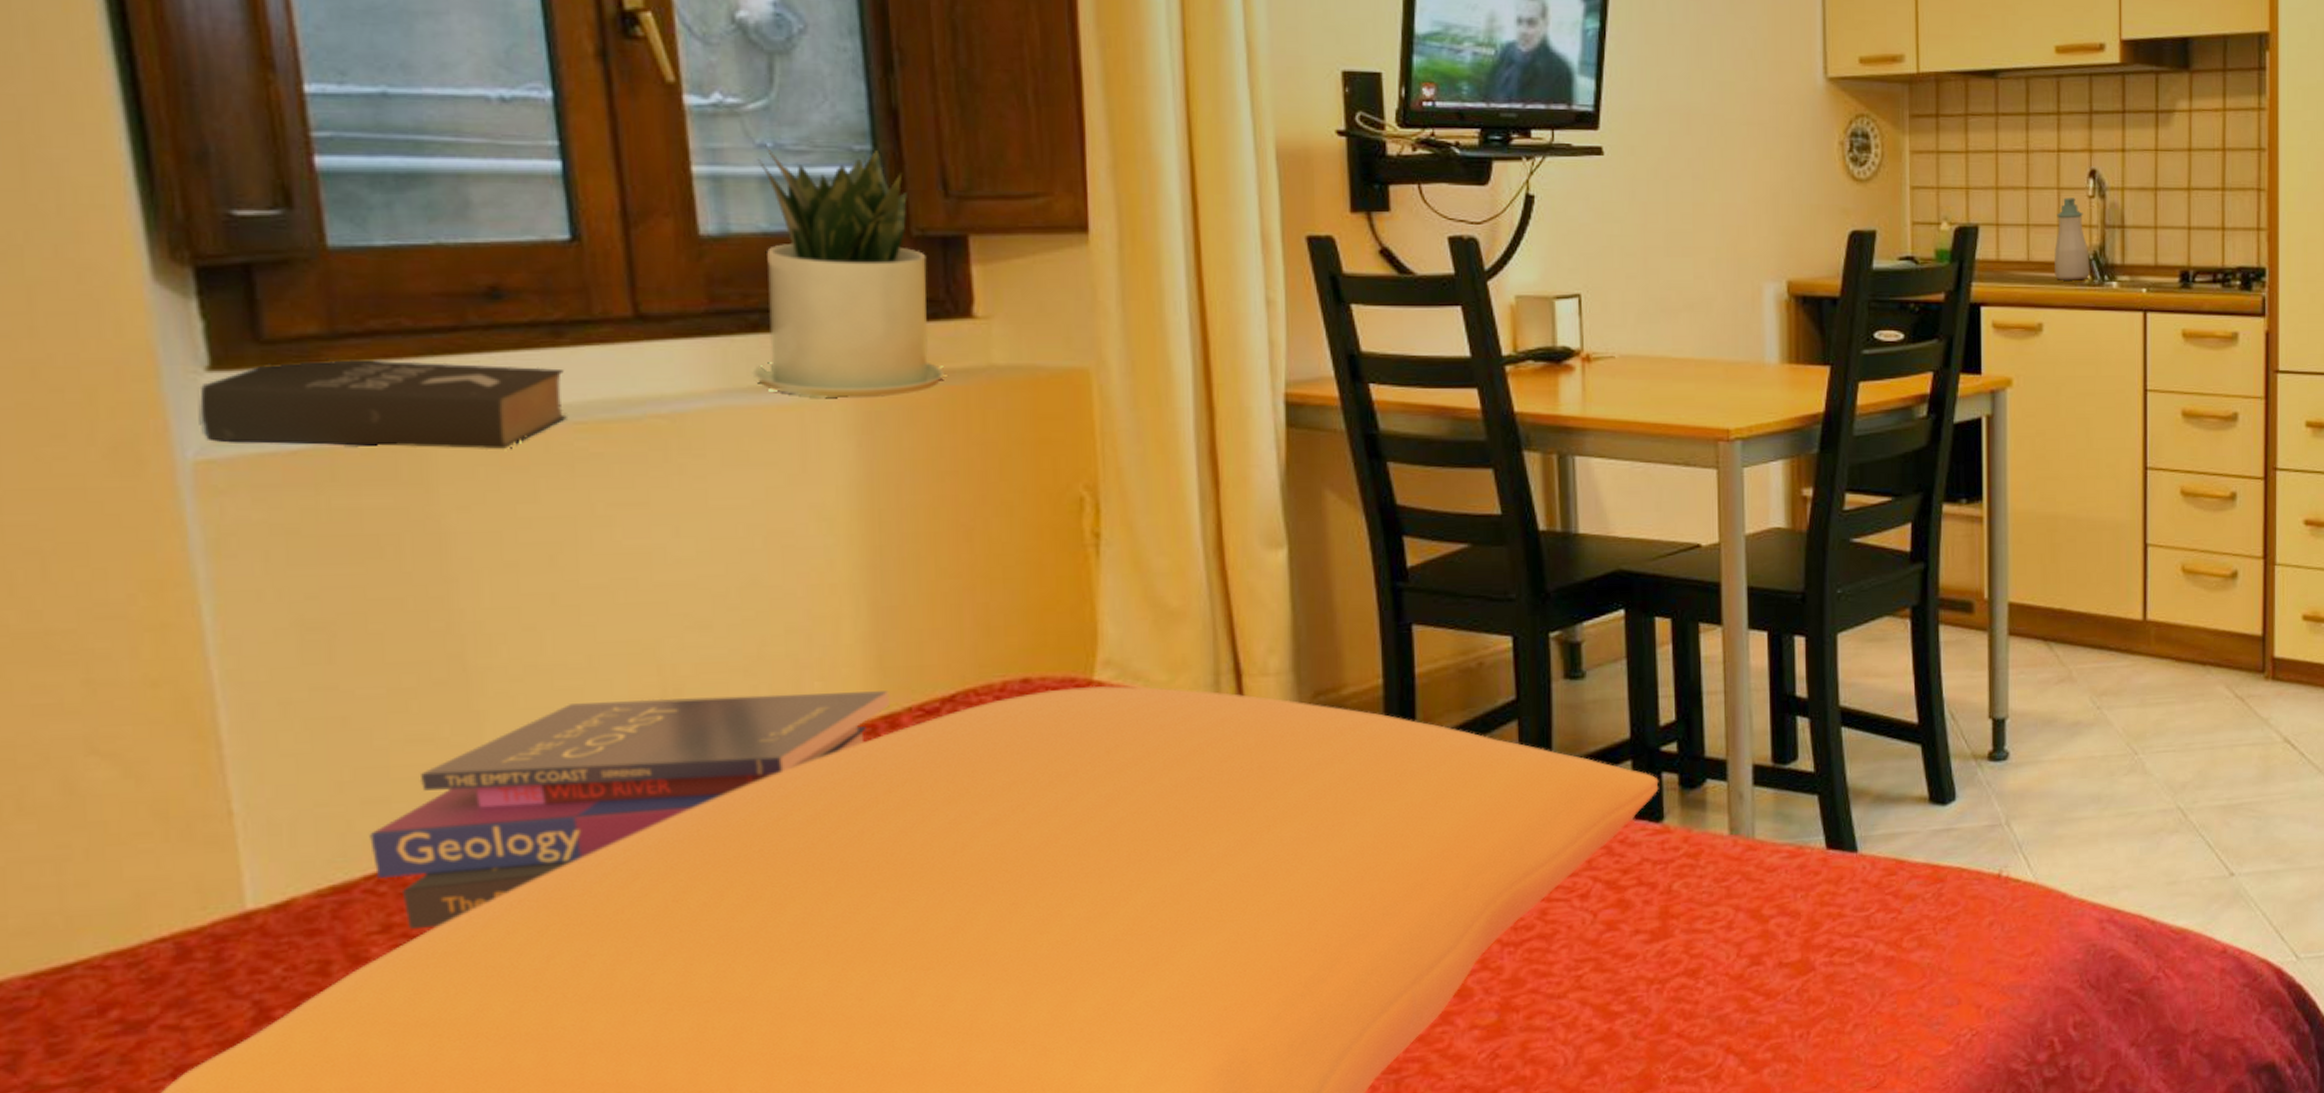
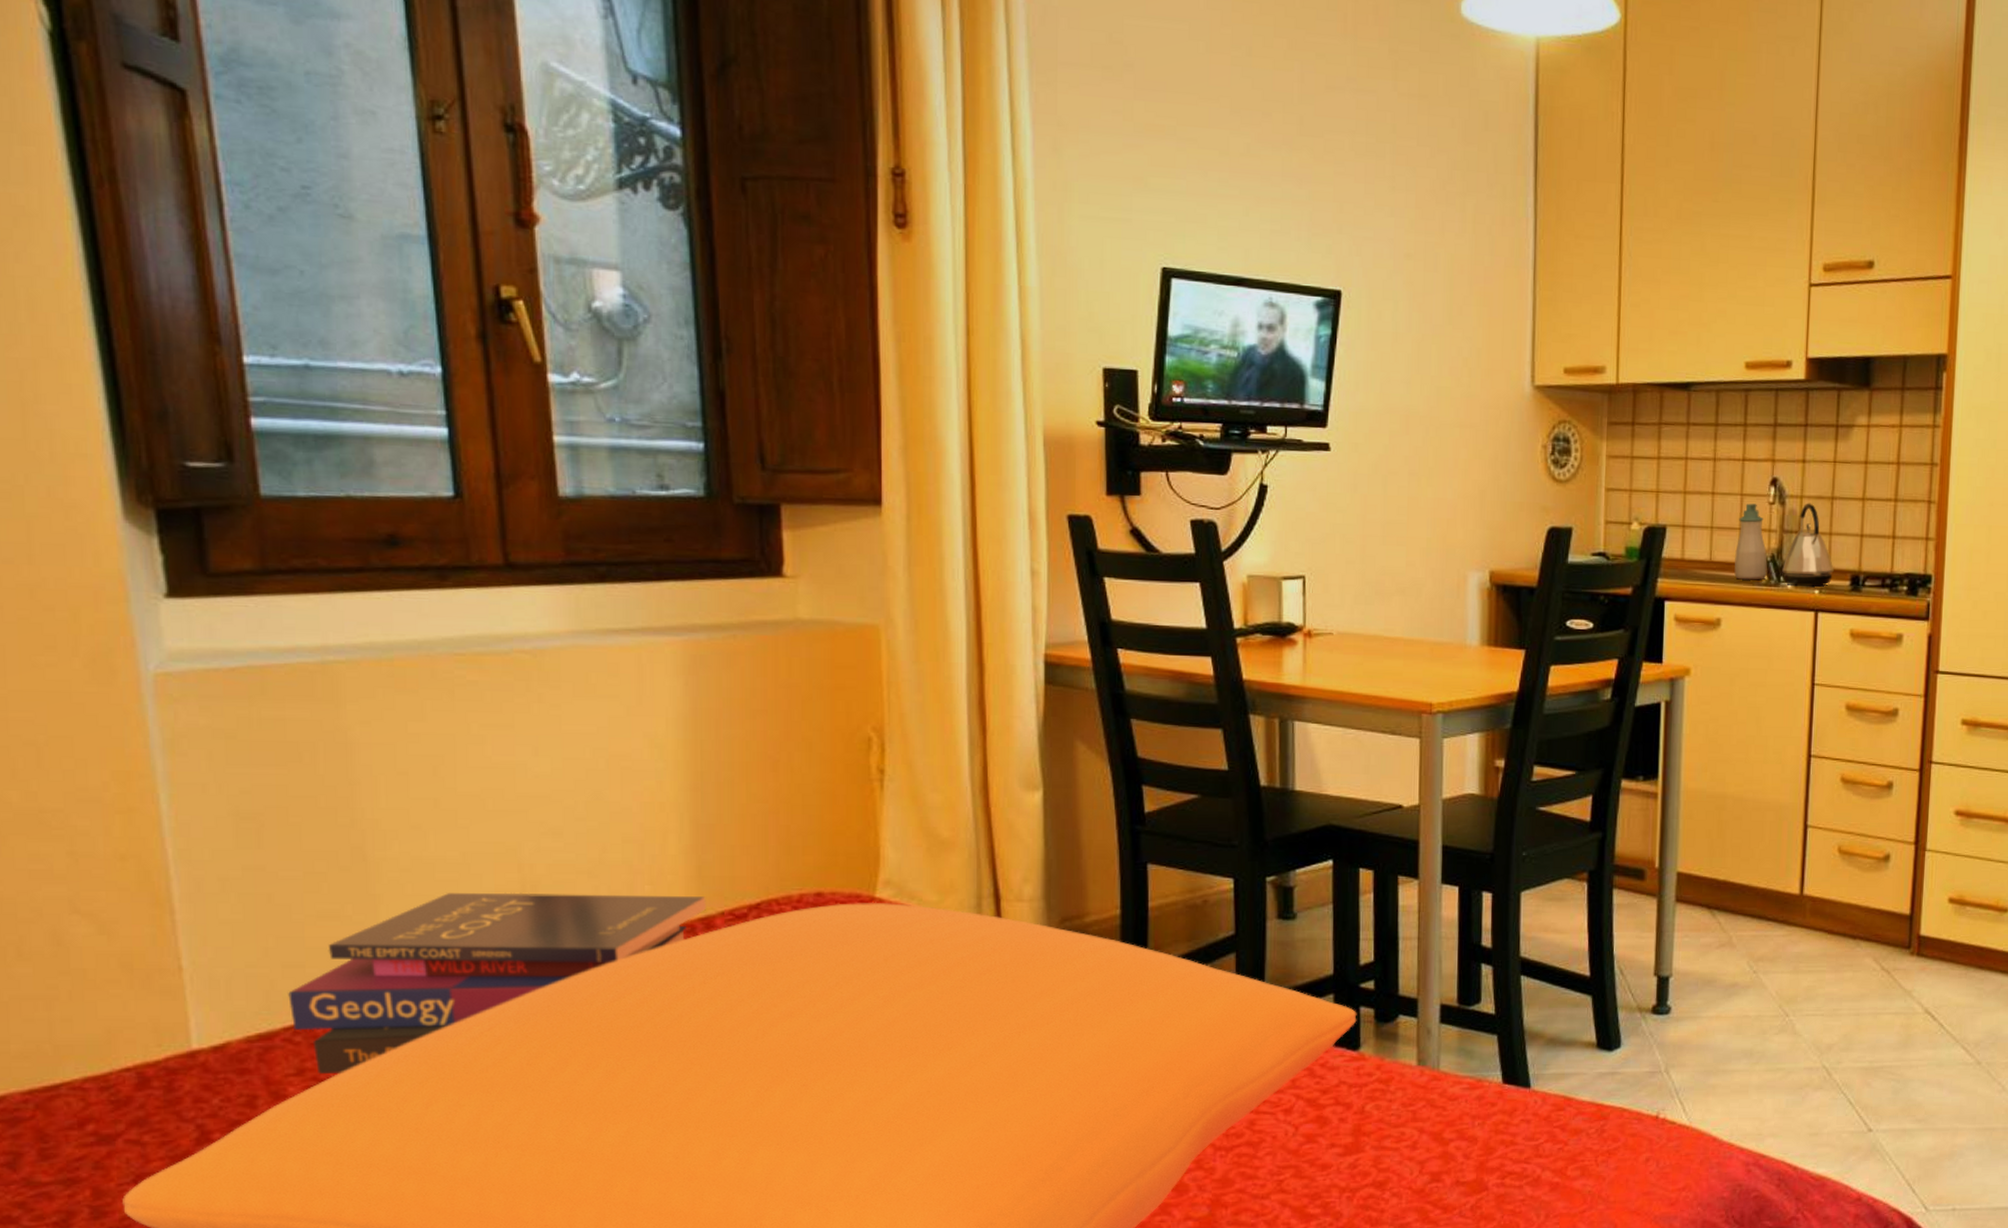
book: present [200,358,567,451] -> none [159,591,449,675]
planter: present [752,145,946,399] -> none [599,420,759,644]
kettle: none [2106,195,2161,286] -> present [1782,503,1834,587]

